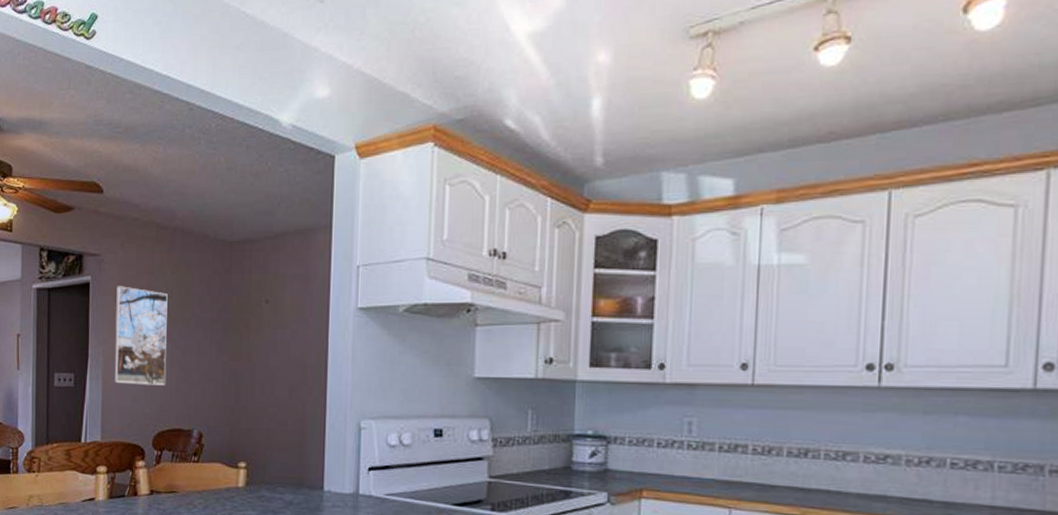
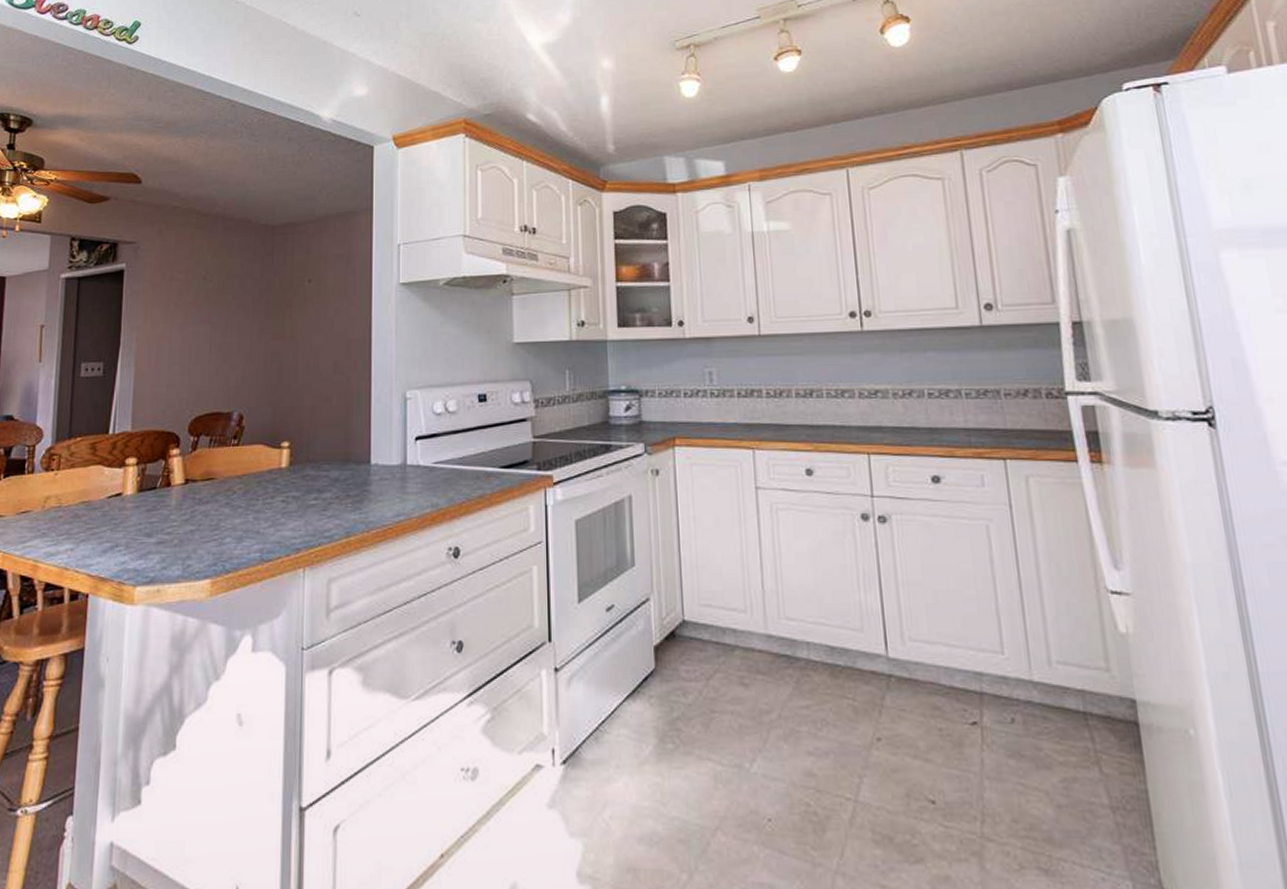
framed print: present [114,286,168,386] -> none [147,272,208,370]

